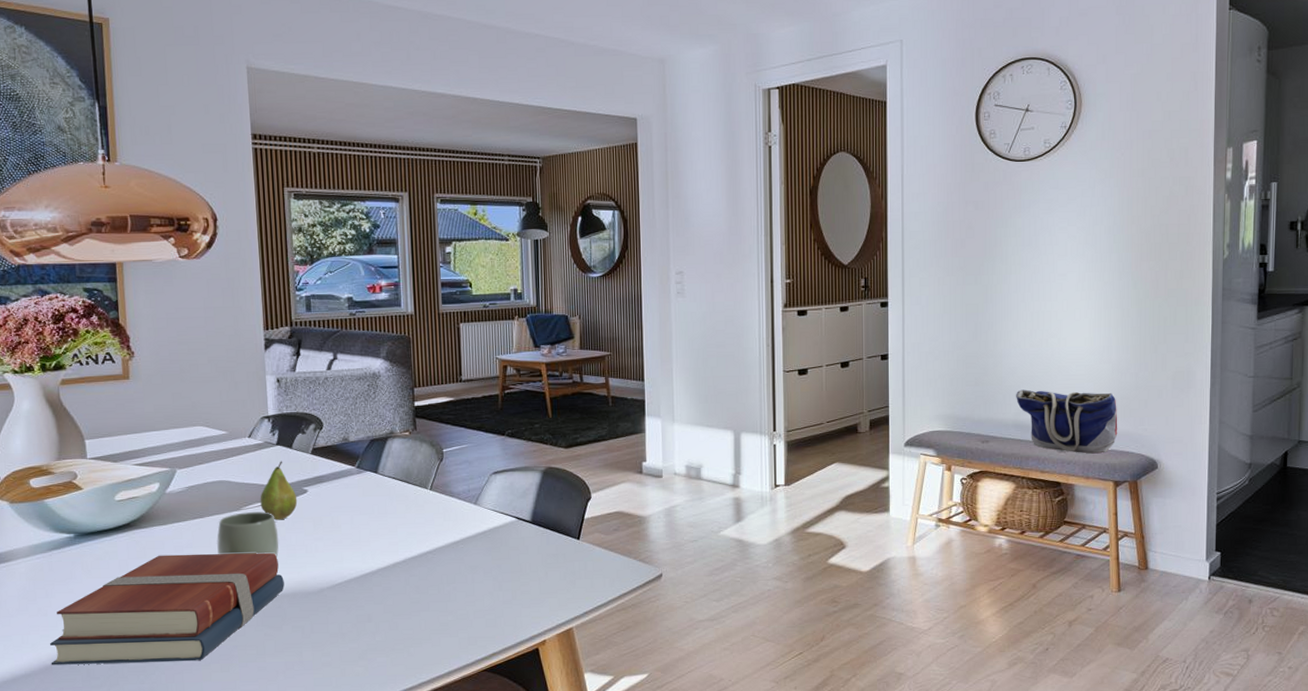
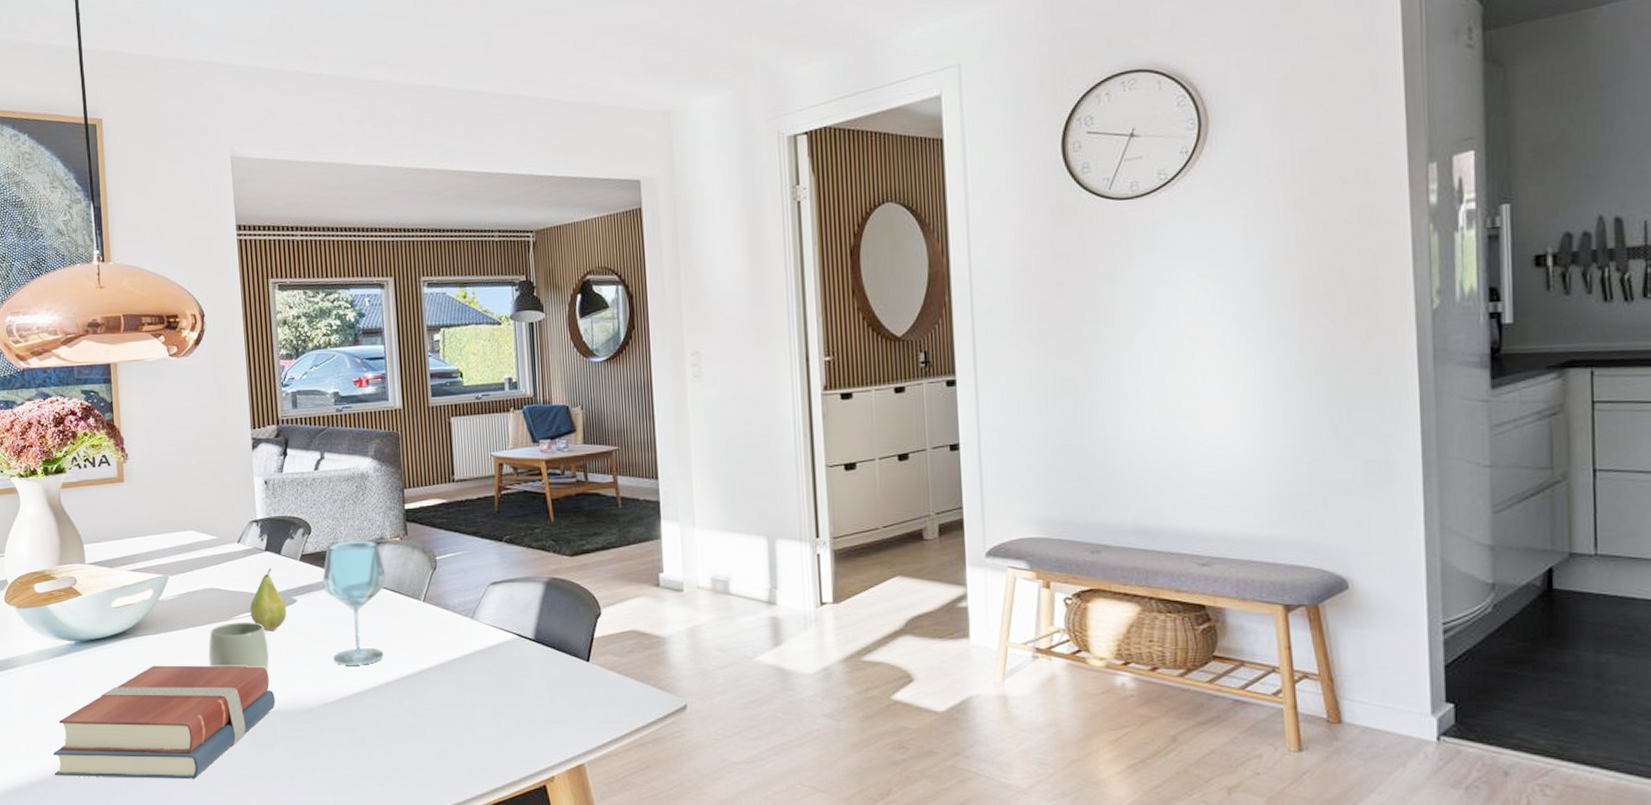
wine glass: none [332,435,395,550] -> present [322,540,387,665]
tote bag: present [1016,389,1118,454] -> none [1135,485,1286,569]

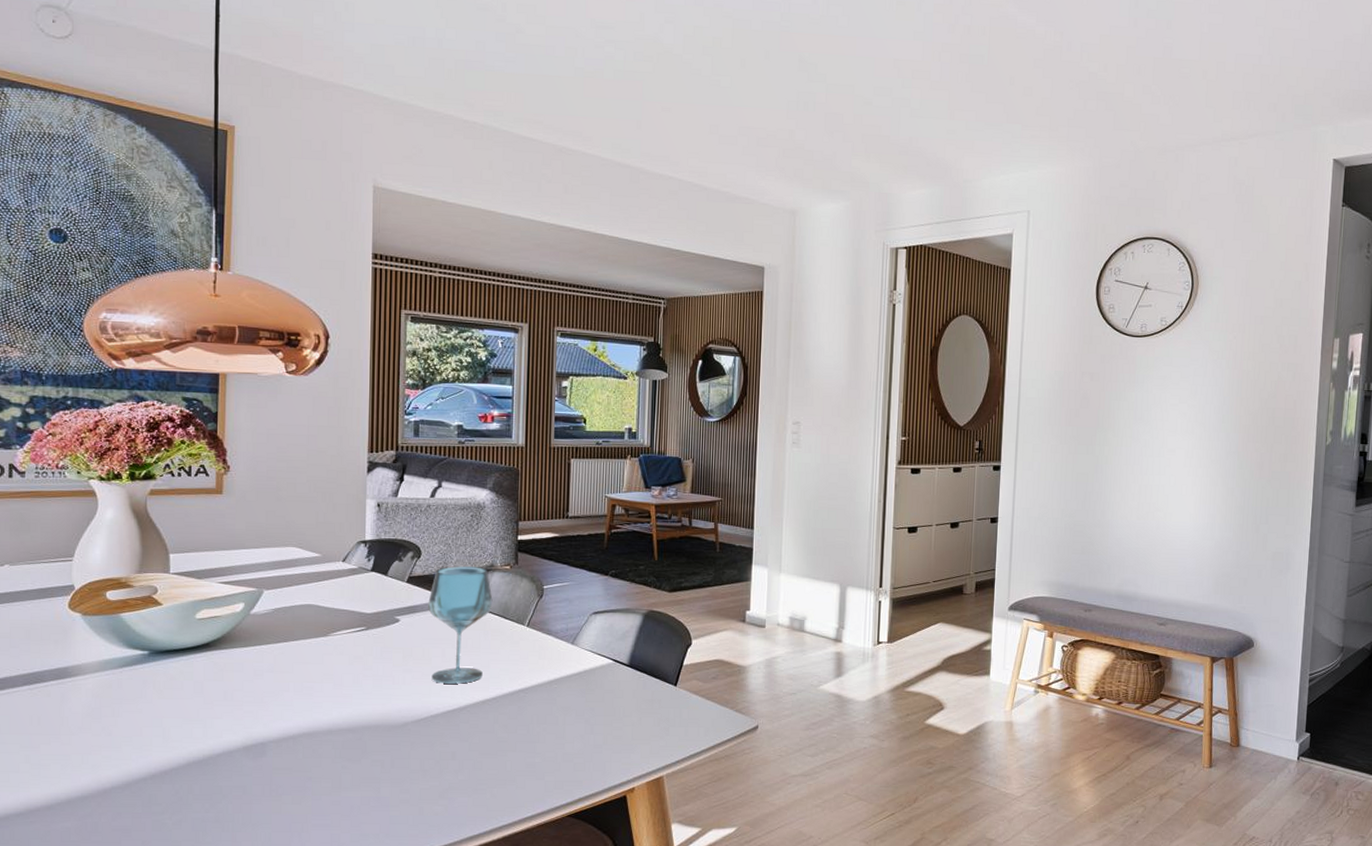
books: present [53,665,275,779] -> none [110,678,367,791]
mug: present [207,622,269,673] -> none [299,639,366,689]
fruit: present [250,568,287,632] -> none [349,588,388,649]

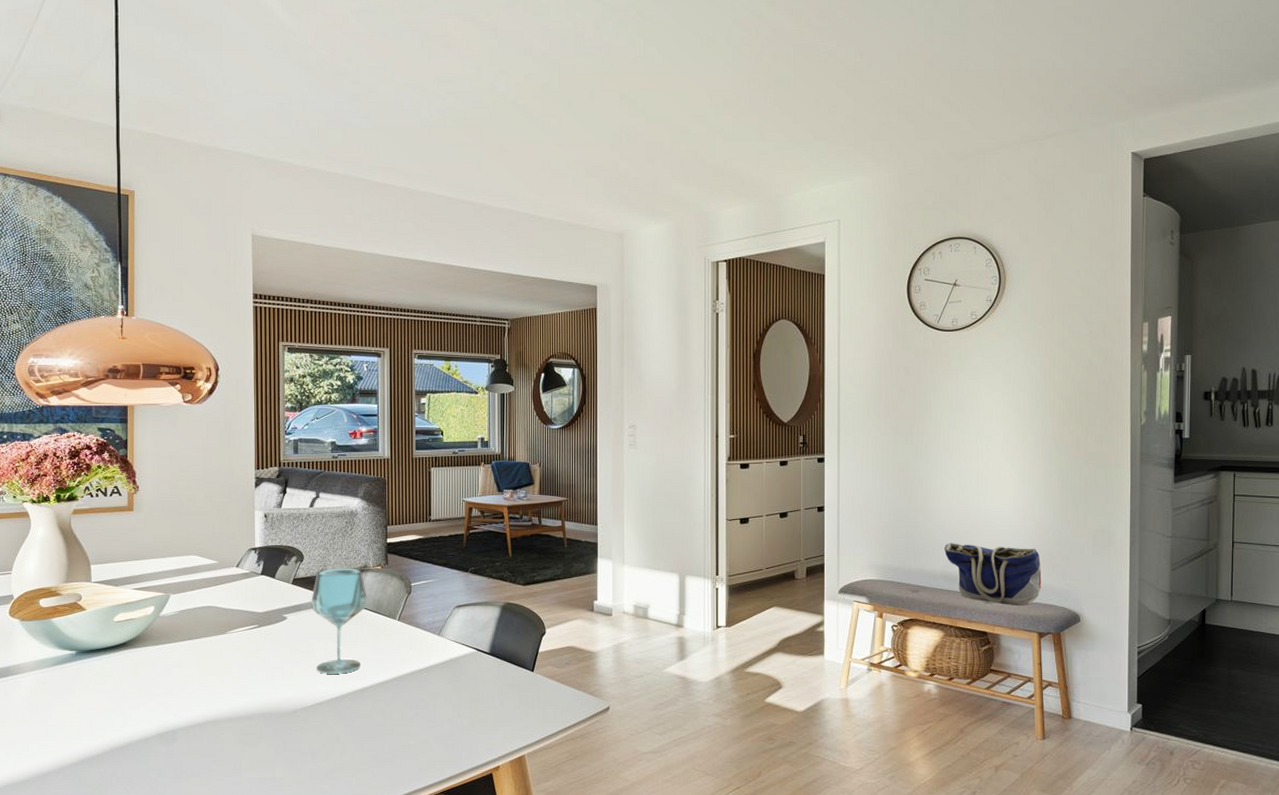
tote bag: none [1120,561,1218,629] -> present [944,543,1042,606]

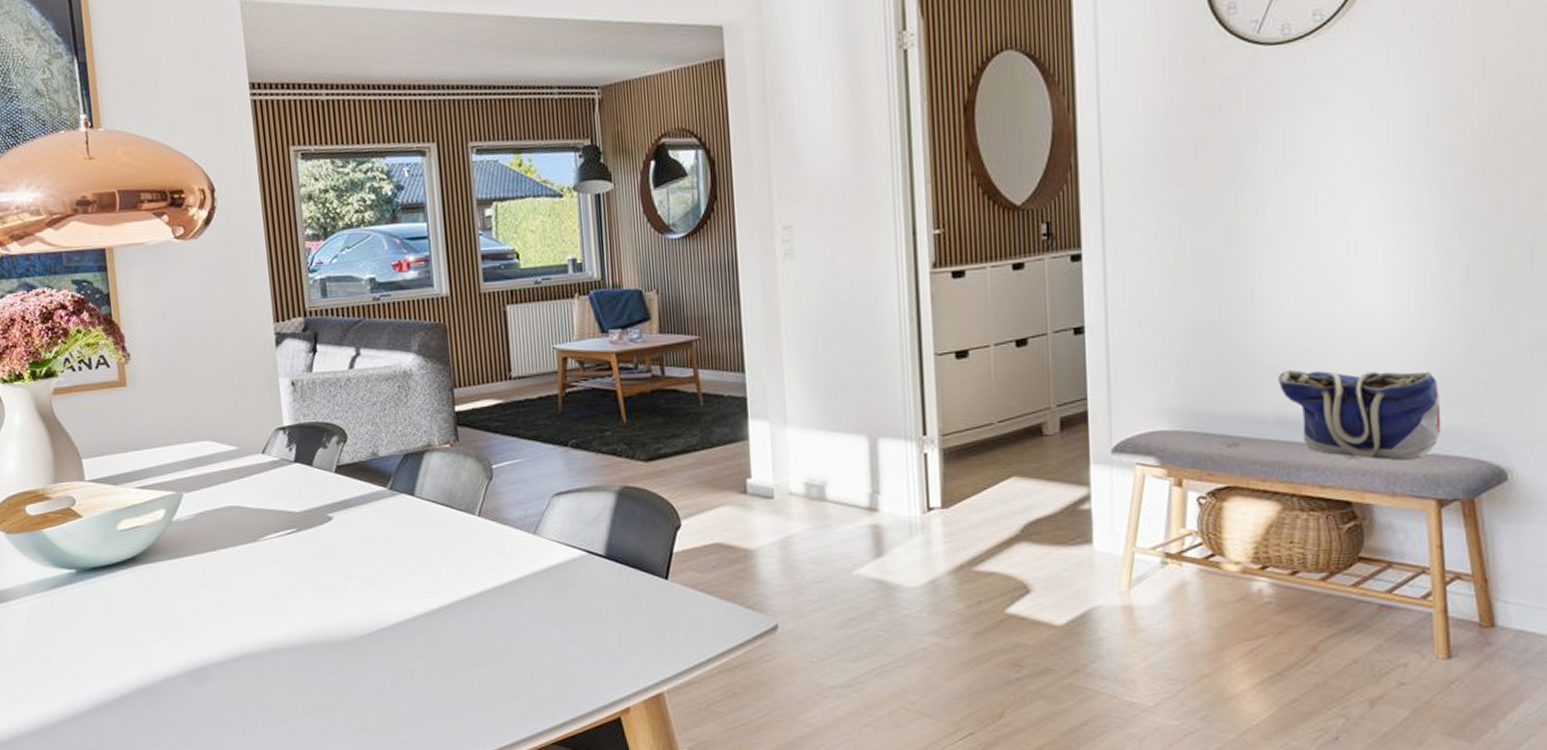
wine glass: present [310,568,367,674] -> none [361,448,436,590]

